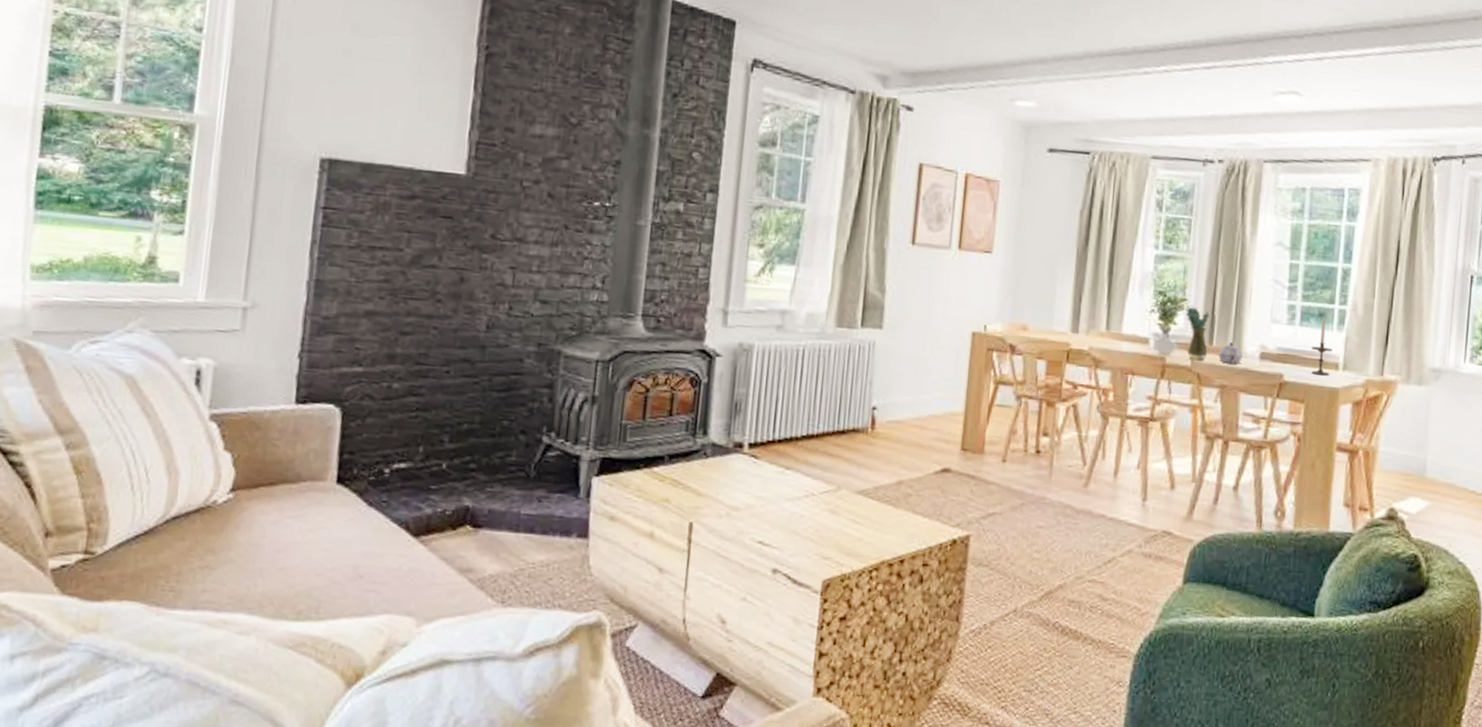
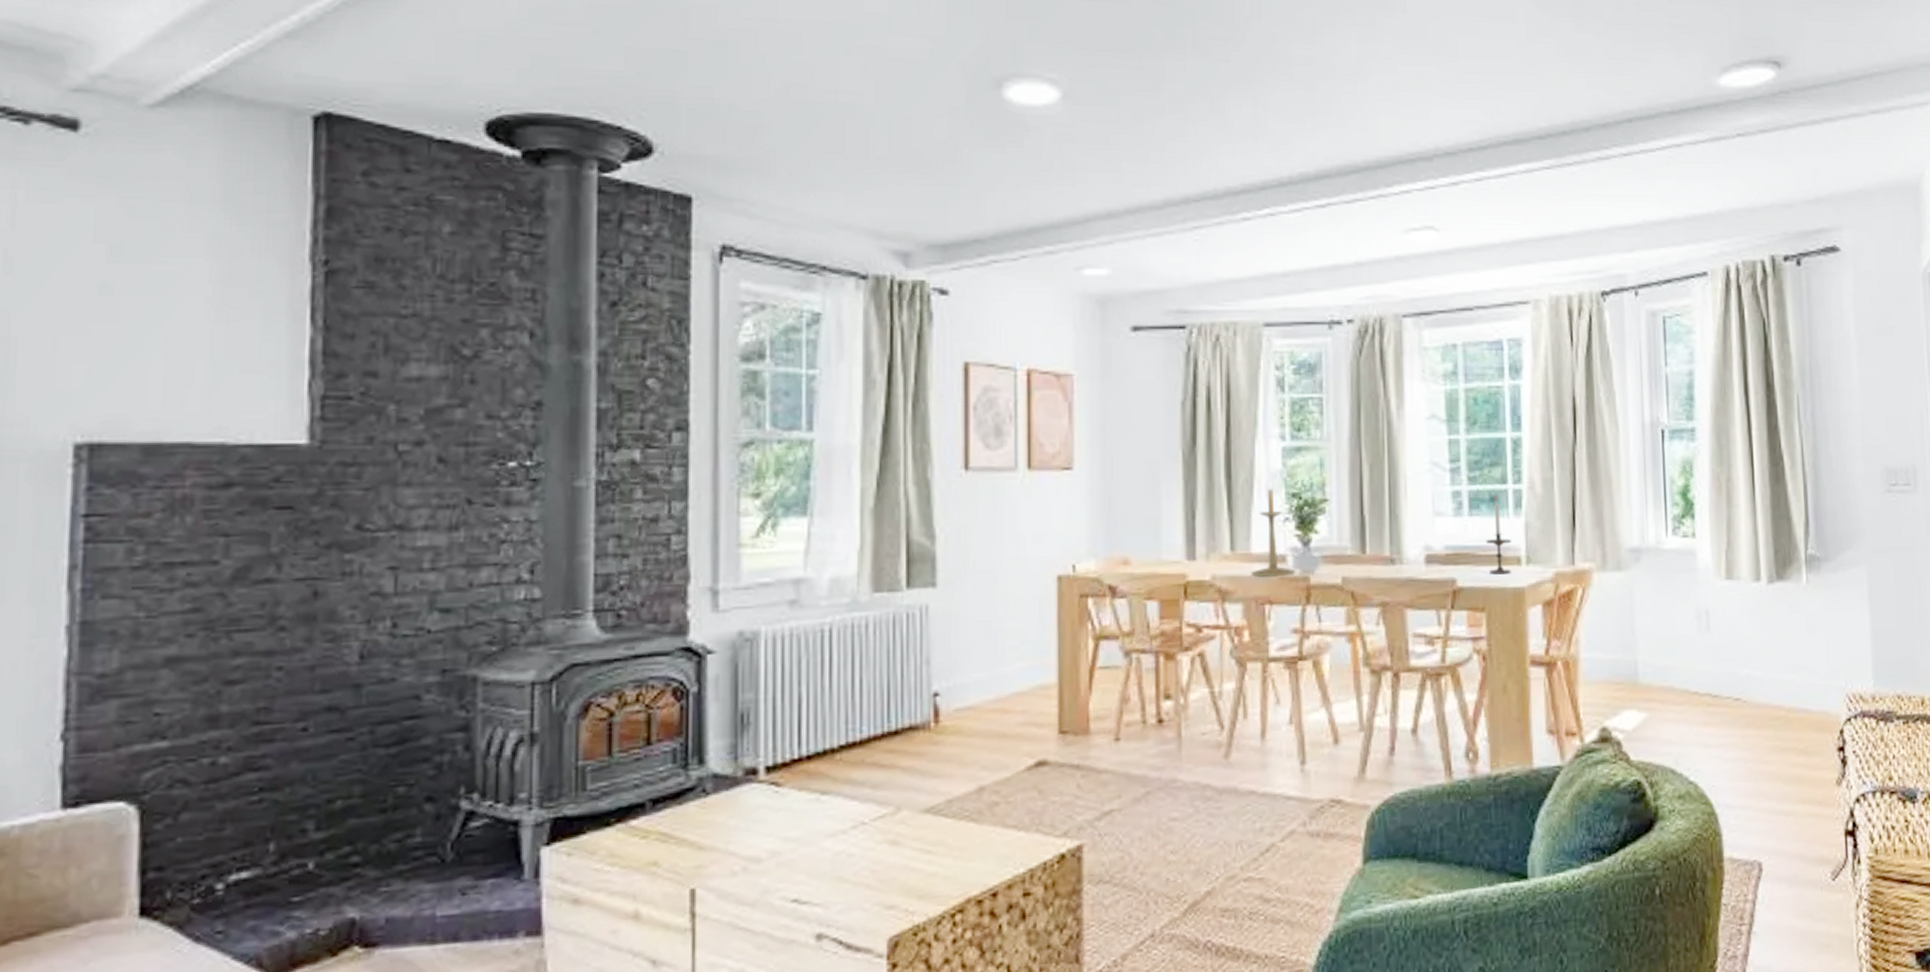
candlestick: none [1119,277,1155,356] -> present [1250,478,1296,578]
vase: present [1185,303,1209,364] -> none [1327,504,1360,579]
teapot: present [1218,342,1243,366] -> none [1375,547,1404,576]

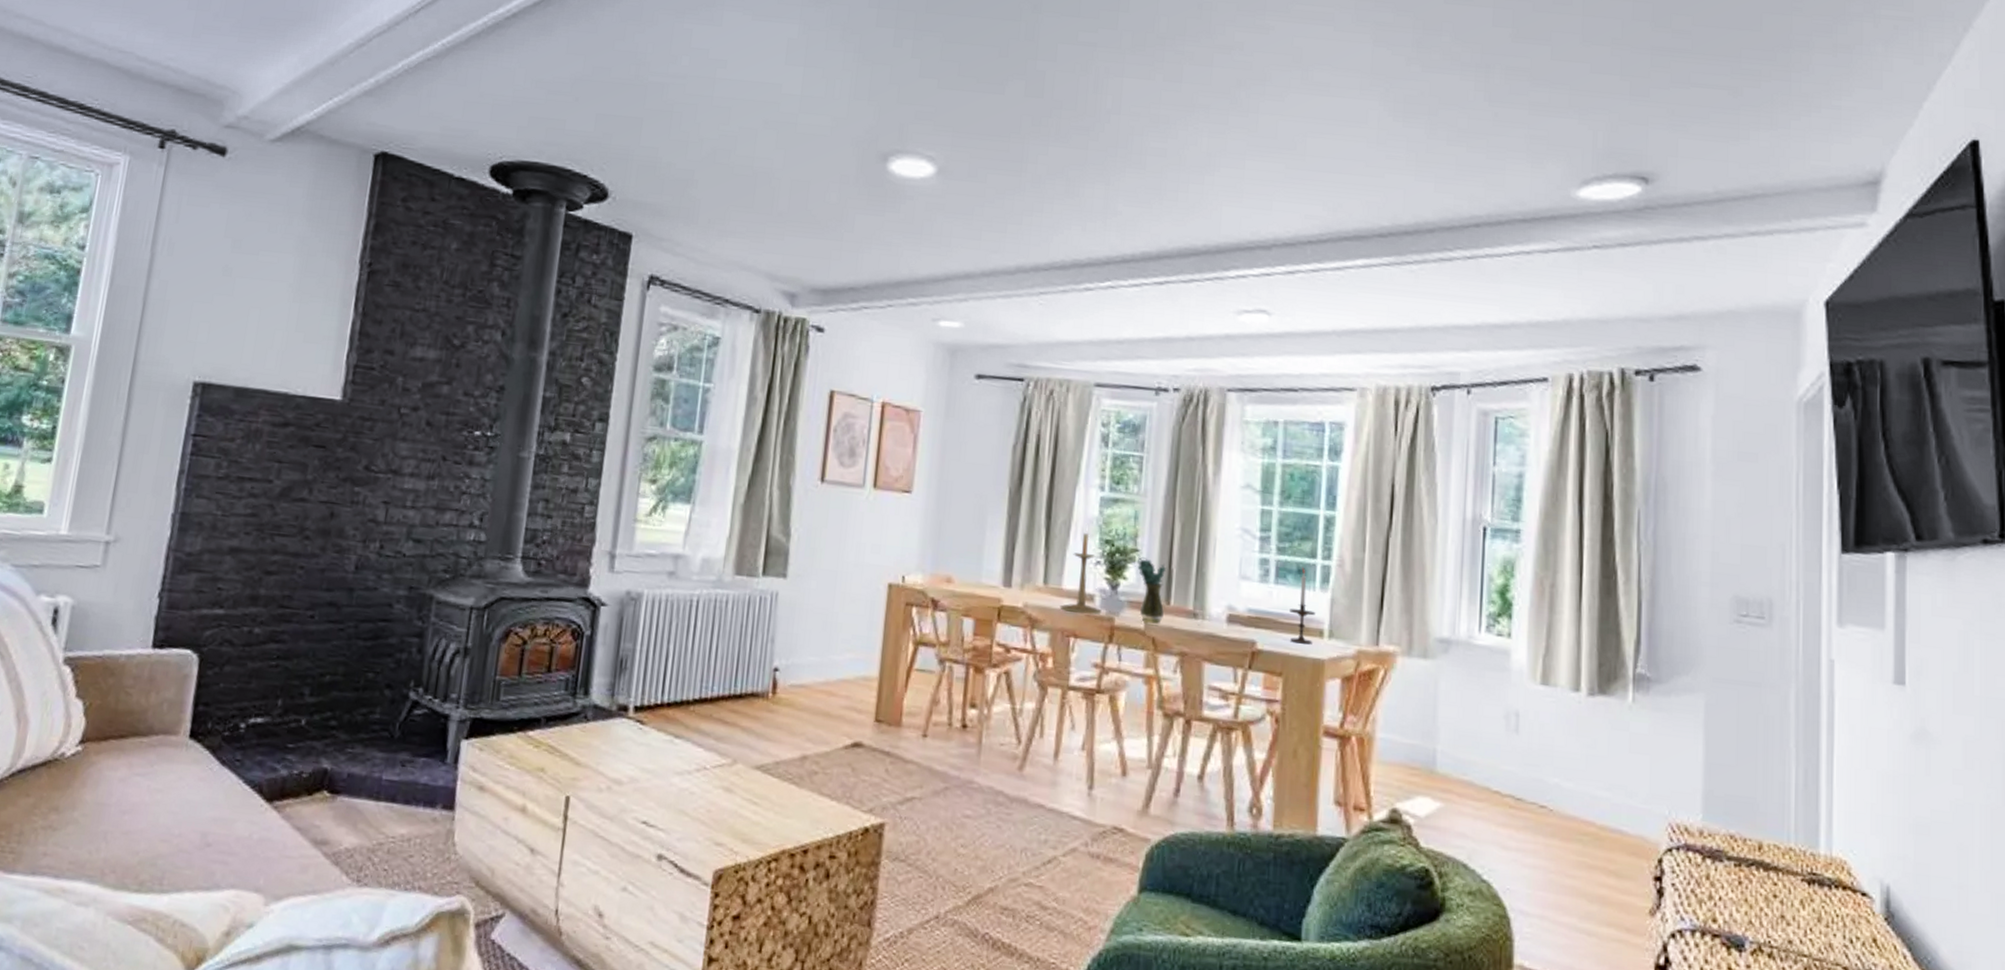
vase: none [1327,504,1360,579] -> present [1136,554,1166,627]

